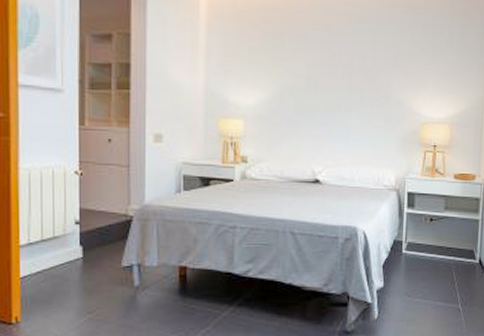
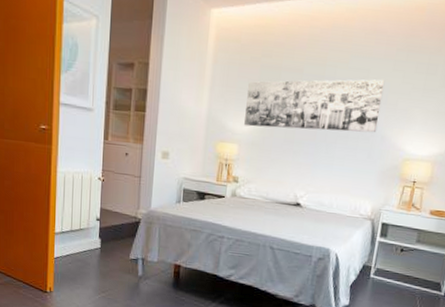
wall art: none [249,41,394,99] -> present [244,79,385,133]

